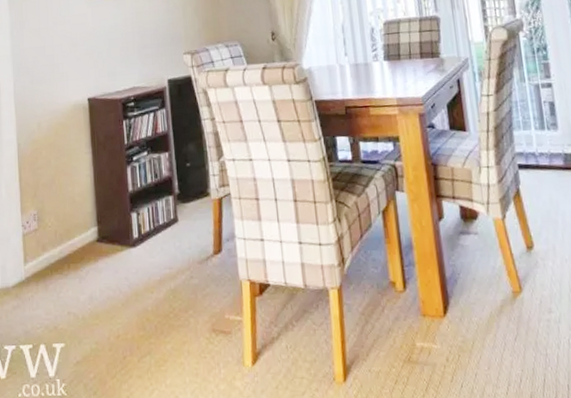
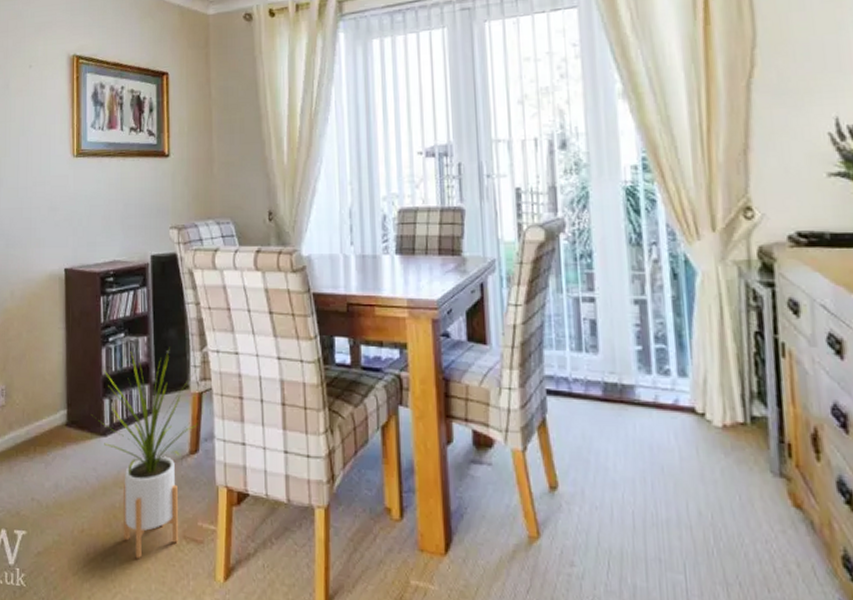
house plant: none [121,162,220,356] -> present [92,349,198,560]

